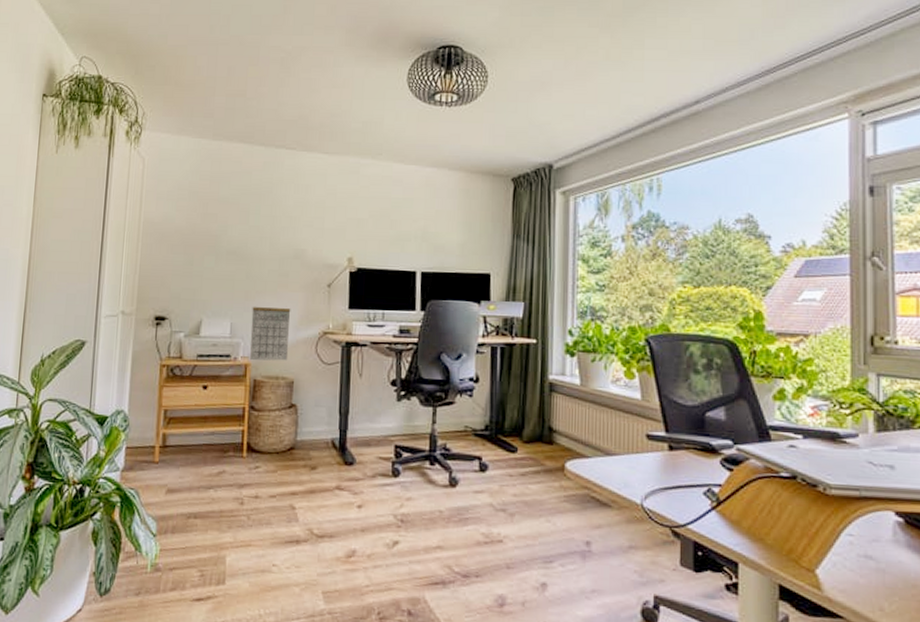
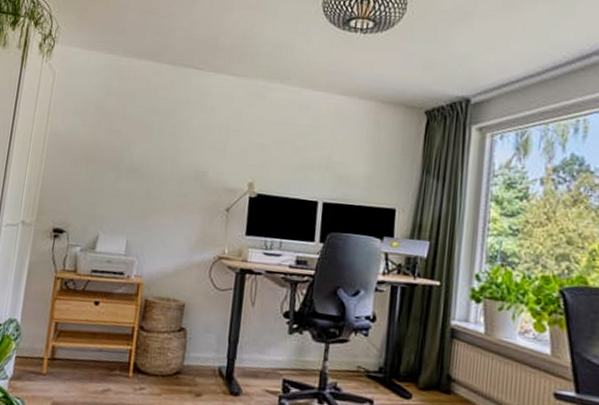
calendar: present [249,306,291,361] -> none [142,225,188,284]

